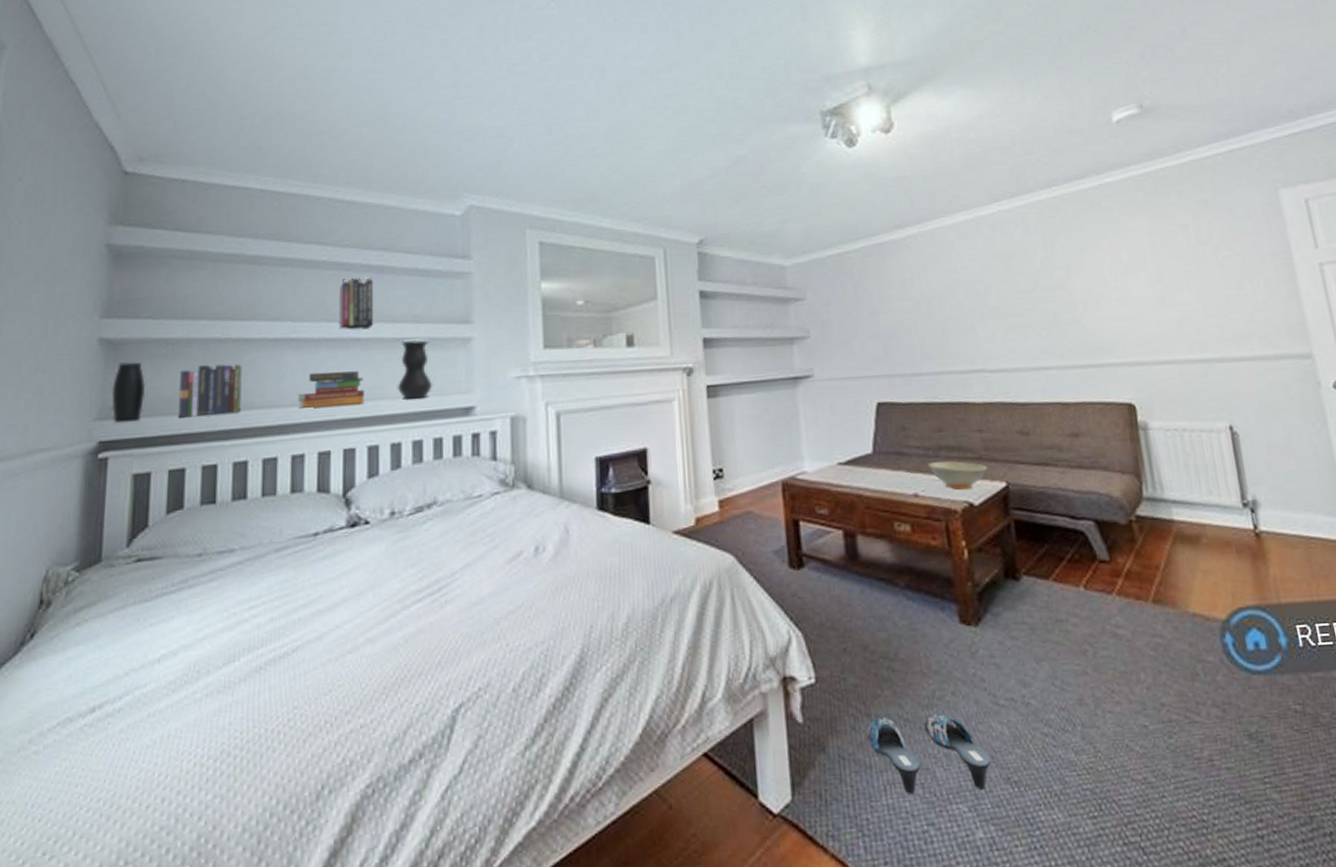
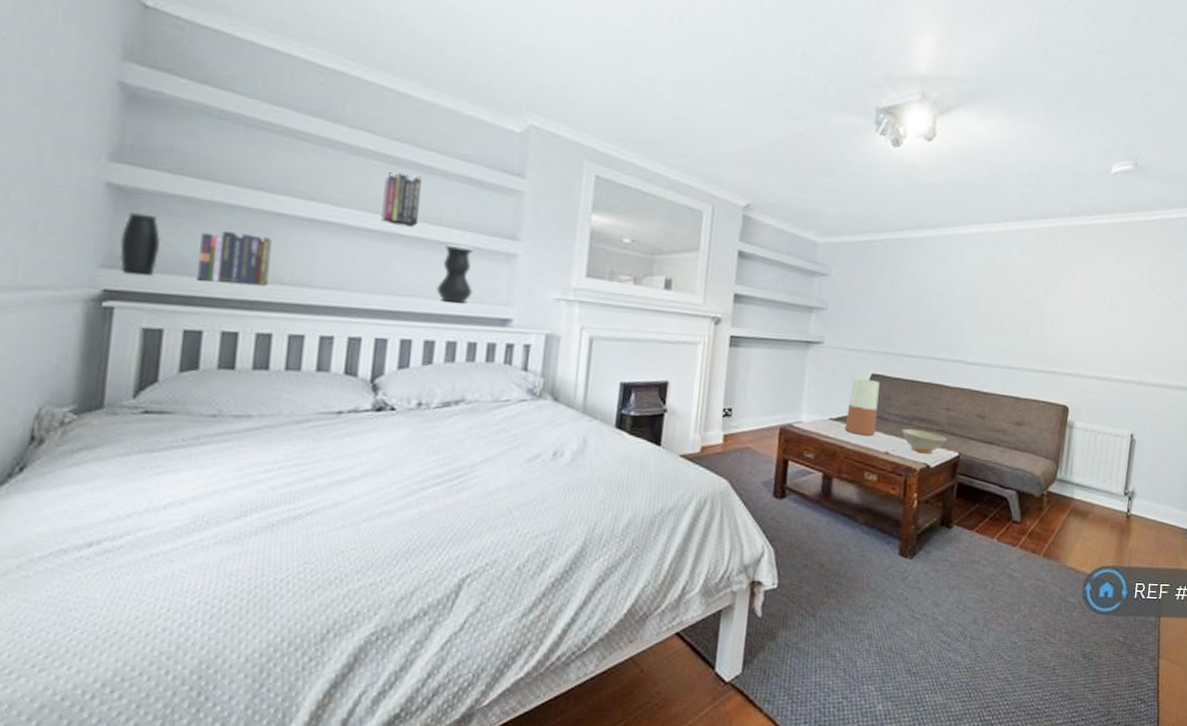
books: present [298,371,364,409] -> none [331,259,403,298]
vase: none [856,409,896,479] -> present [844,377,880,437]
slippers: present [867,712,992,794] -> none [810,618,900,676]

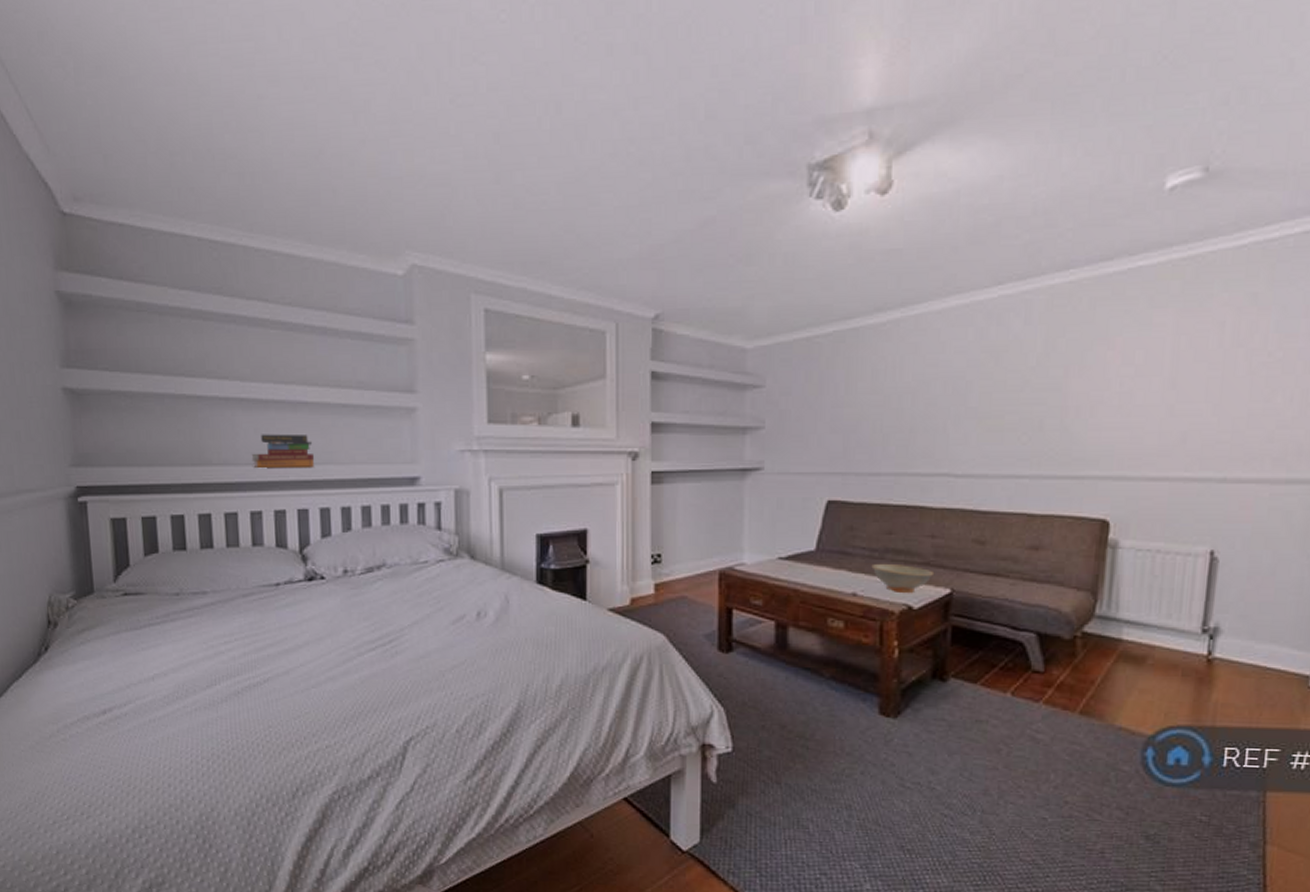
vase: present [120,212,161,276] -> none [81,413,112,471]
books: present [197,231,272,287] -> none [141,420,200,469]
books: none [331,259,403,298] -> present [252,434,314,469]
books: present [381,174,421,227] -> none [284,339,319,393]
vase: present [437,245,473,304] -> none [345,407,378,467]
vase: present [844,377,880,437] -> none [797,507,839,576]

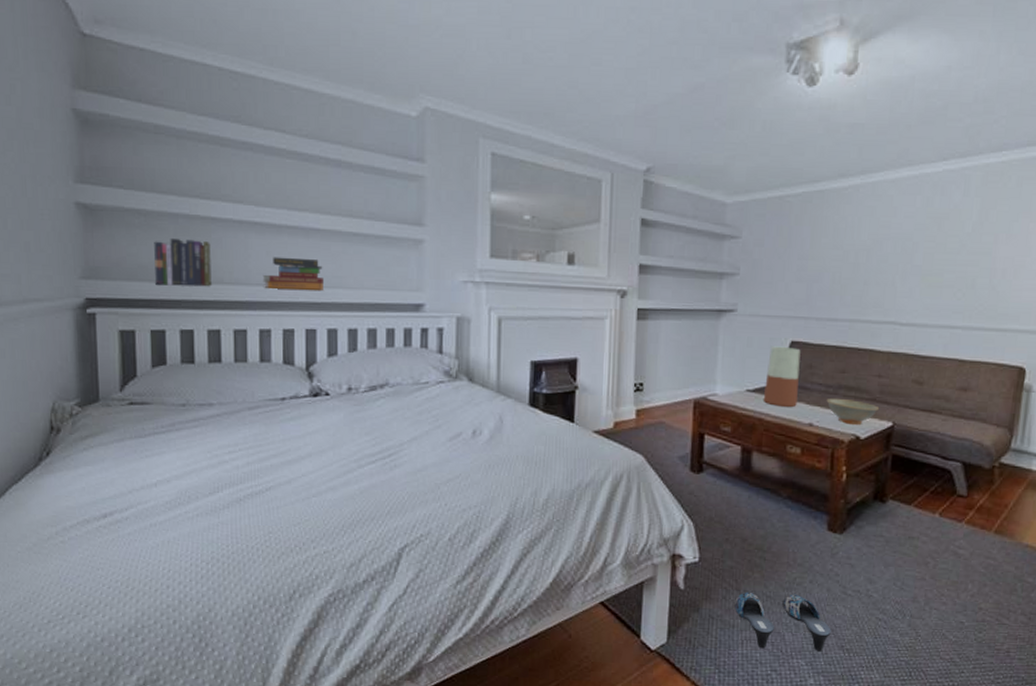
books: none [141,420,200,469] -> present [154,239,212,287]
slippers: none [775,785,889,853] -> present [734,591,831,652]
vase: none [797,507,839,576] -> present [763,346,801,408]

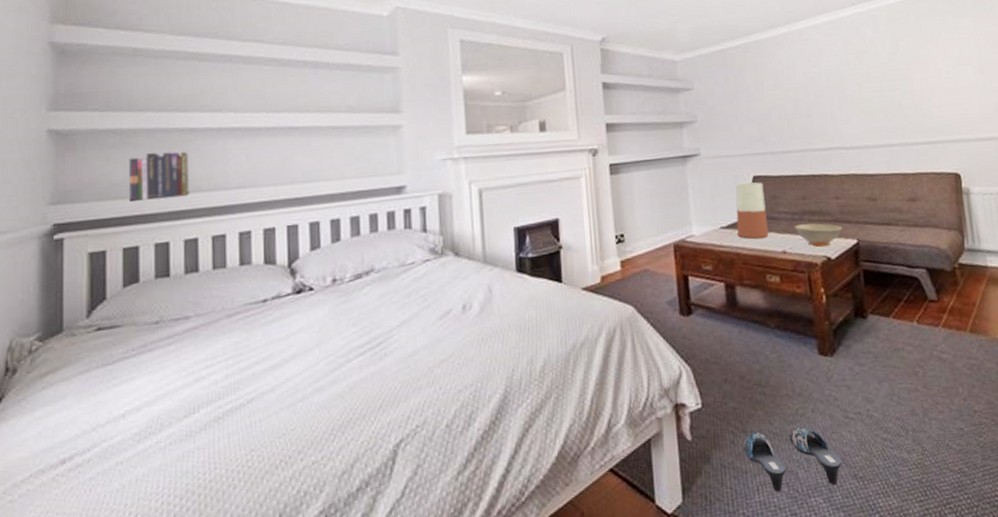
books: present [264,257,323,290] -> none [243,156,304,191]

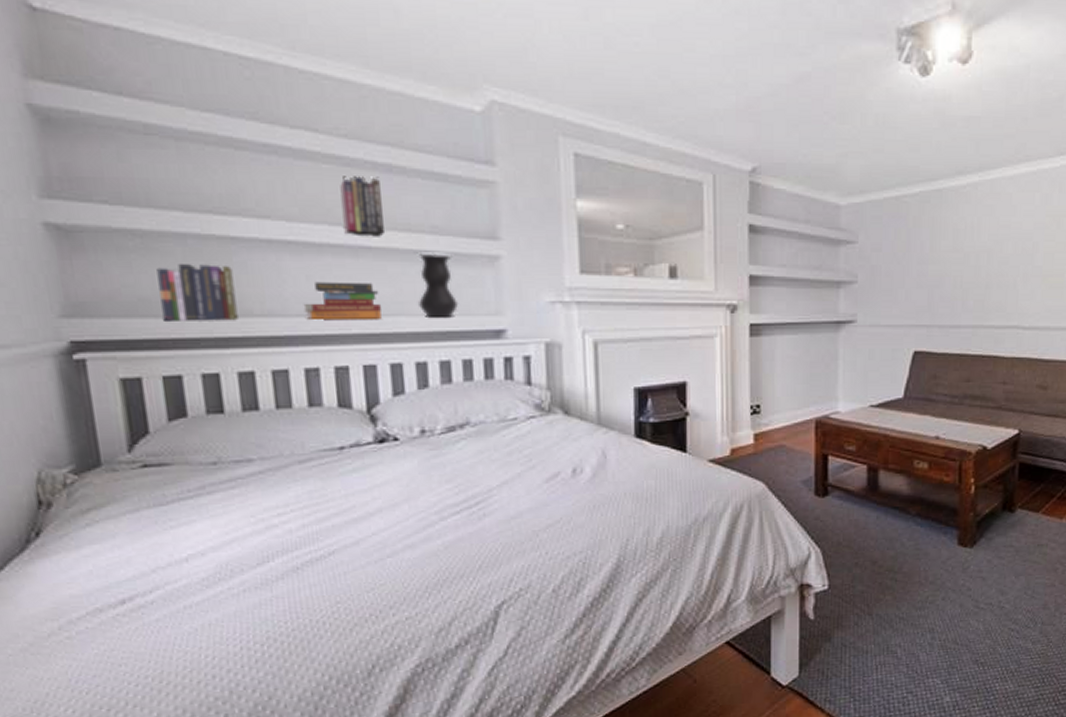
books: none [243,156,304,191] -> present [305,281,382,321]
books: none [277,73,310,120] -> present [340,176,384,237]
vase: none [335,128,366,182] -> present [418,254,458,319]
vase: present [735,181,769,240] -> none [887,357,924,422]
slippers: present [743,426,842,492] -> none [867,613,965,672]
dish: present [794,223,843,247] -> none [952,408,1006,434]

